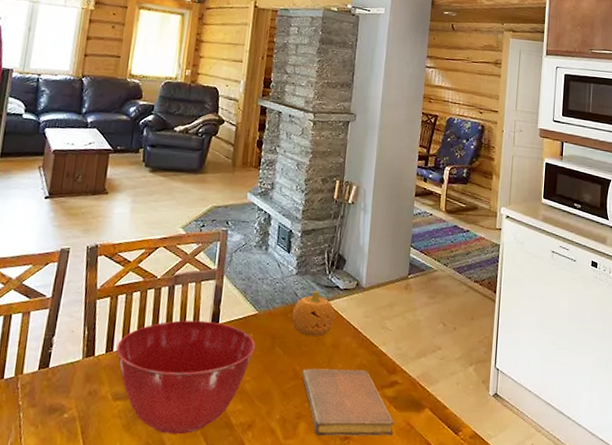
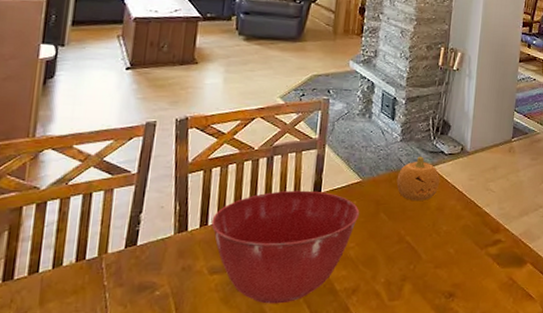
notebook: present [302,368,395,437] -> none [407,231,498,296]

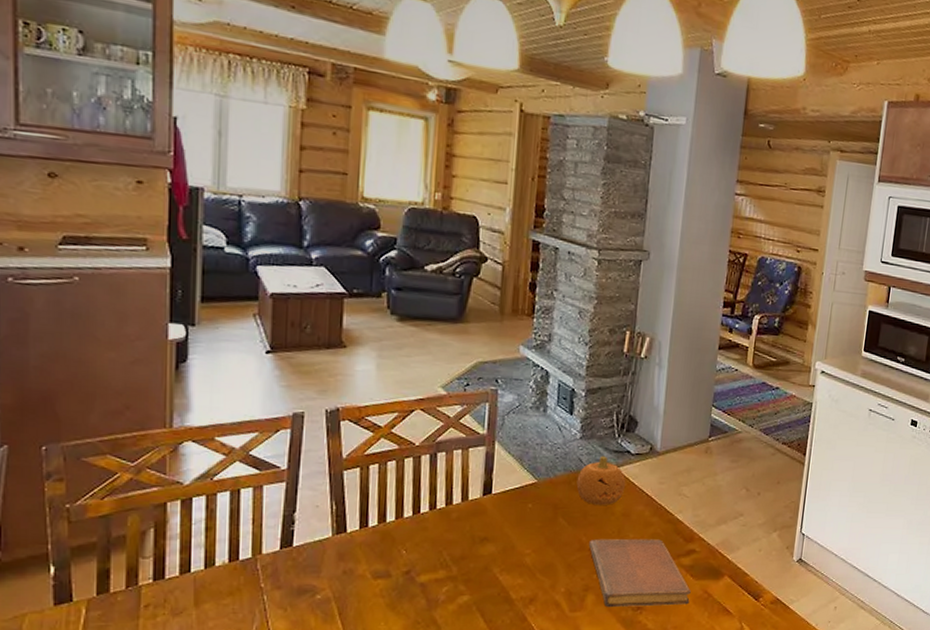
mixing bowl: present [211,190,360,304] -> none [372,491,536,612]
notebook: none [407,231,498,296] -> present [589,538,691,608]

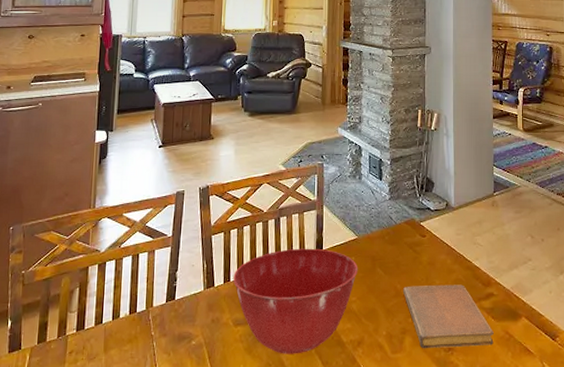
mixing bowl: none [372,491,536,612] -> present [233,248,358,354]
fruit: present [576,455,626,505] -> none [389,213,429,256]

